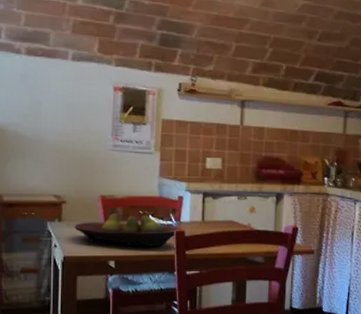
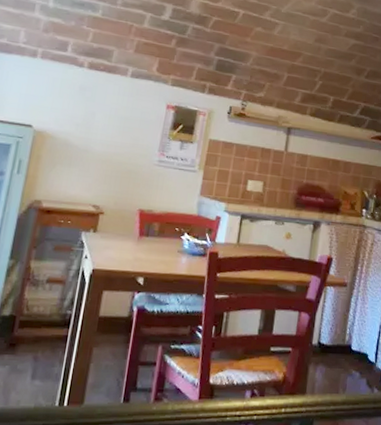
fruit bowl: present [74,213,182,247] -> none [108,228,216,266]

